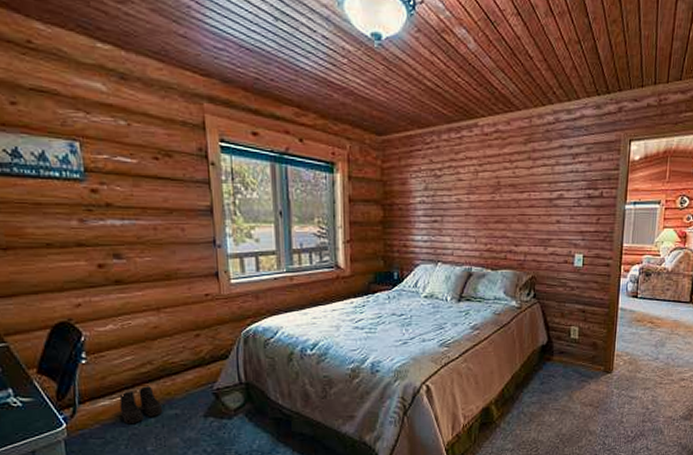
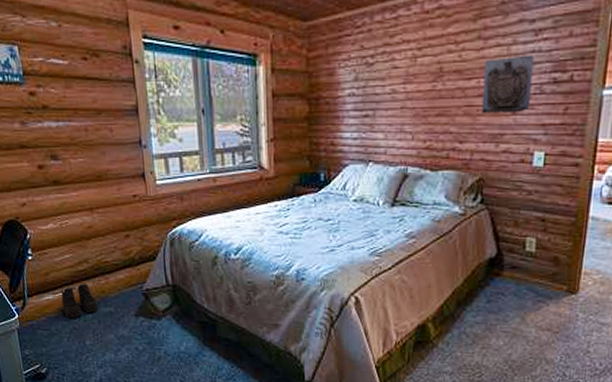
wall sculpture: none [532,174,573,222] -> present [481,55,534,113]

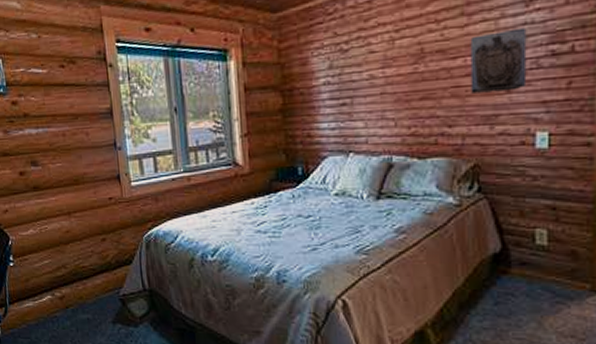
boots: present [61,282,99,319] -> none [40,288,77,327]

